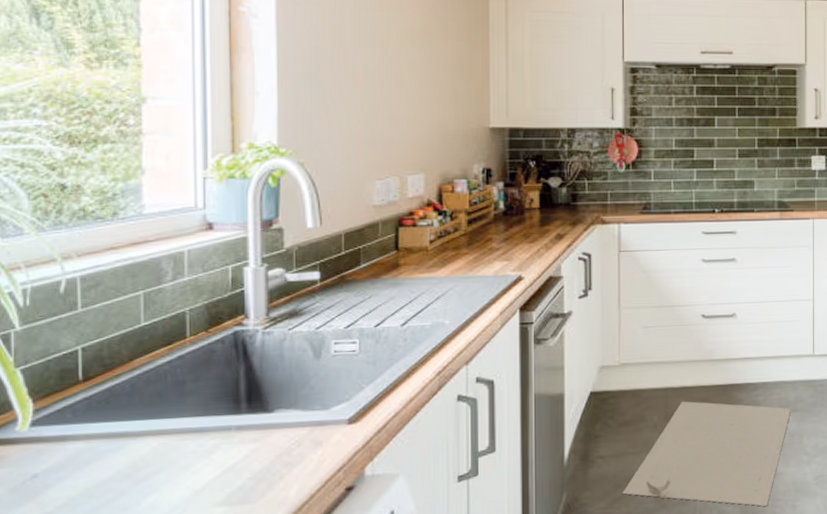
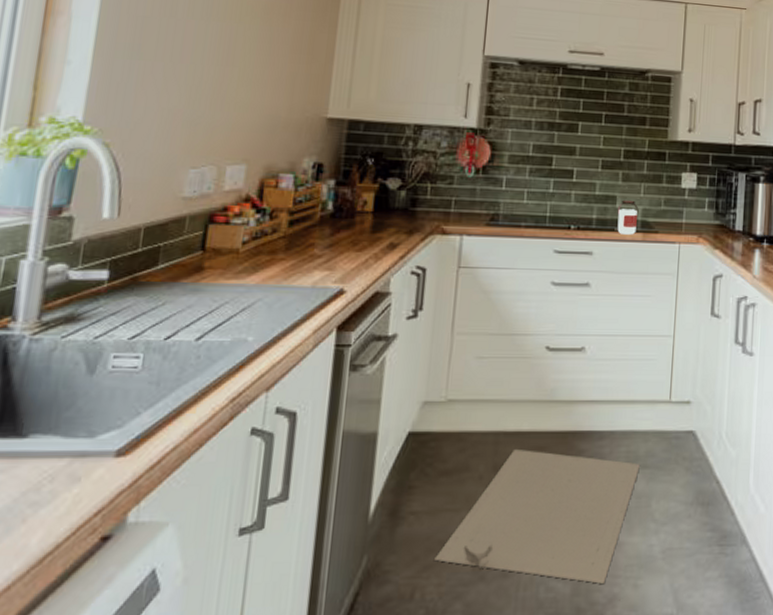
jar: none [755,183,775,214] -> present [617,200,639,235]

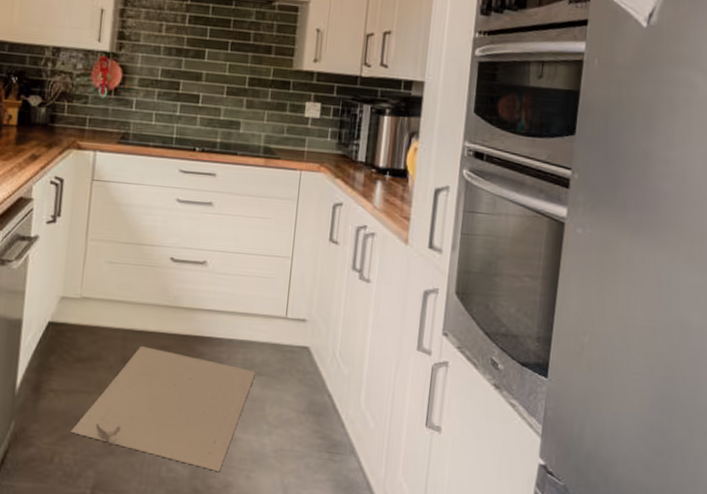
jar: present [617,200,639,235] -> none [240,126,262,160]

